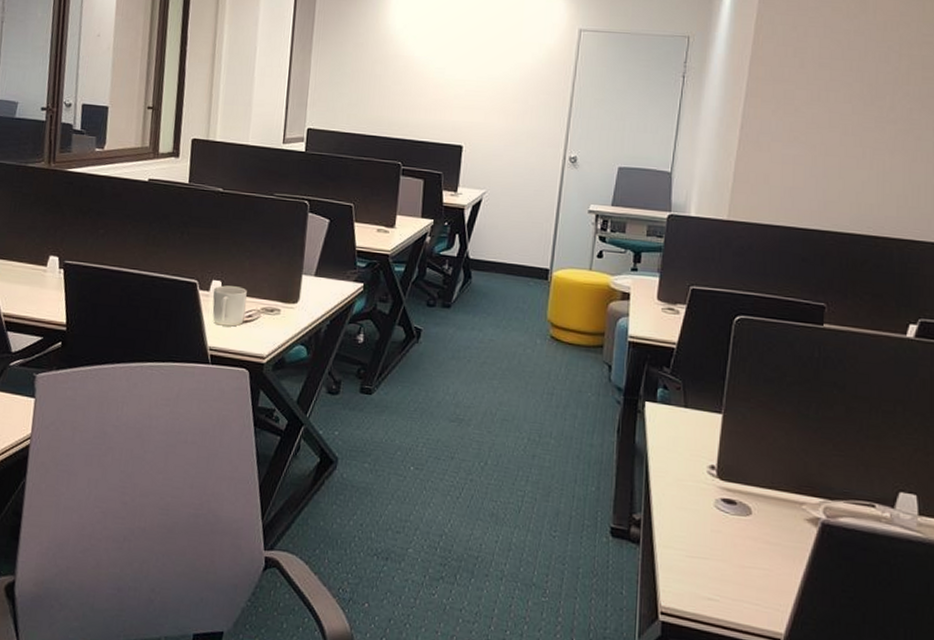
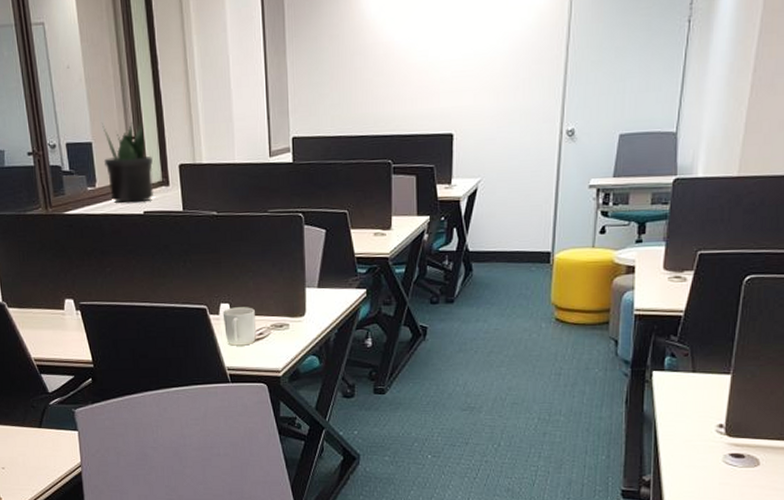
planter: none [116,90,167,169] -> present [102,122,154,203]

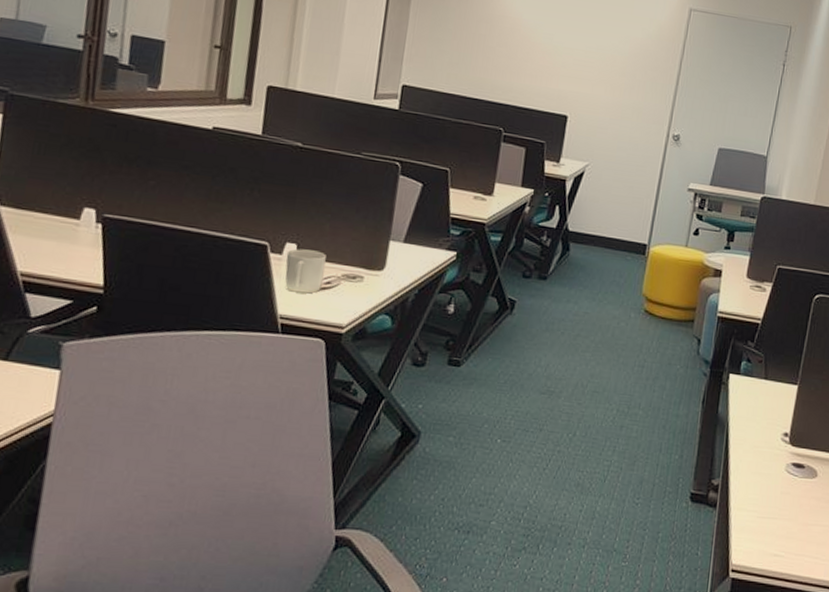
planter: present [102,122,154,203] -> none [174,24,237,117]

